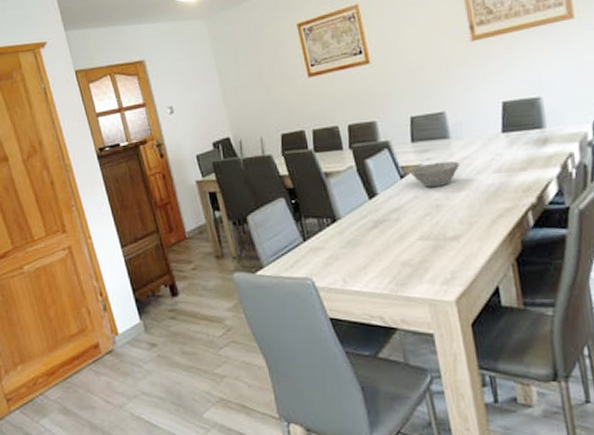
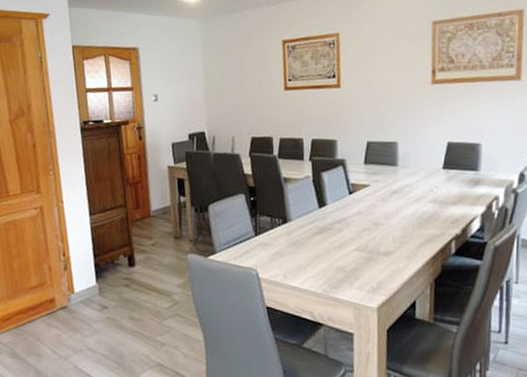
bowl: present [409,161,460,188] -> none [358,185,402,207]

